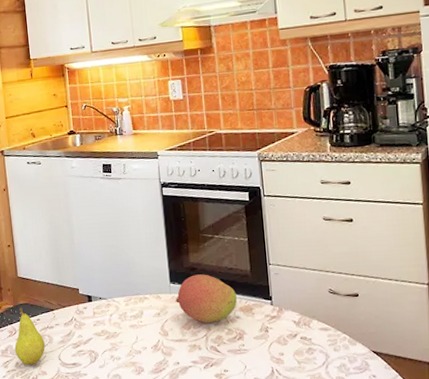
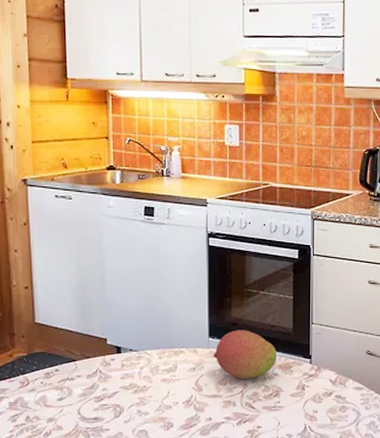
fruit: present [14,307,45,366] -> none [26,356,63,420]

